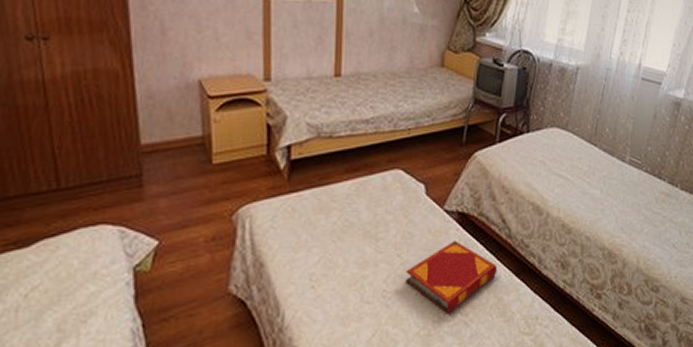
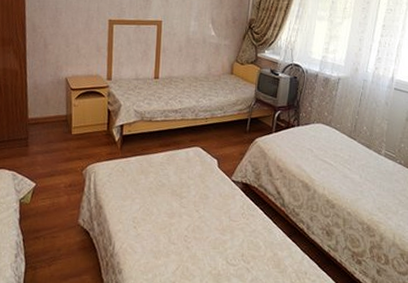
hardback book: present [406,241,498,314] -> none [202,204,273,260]

